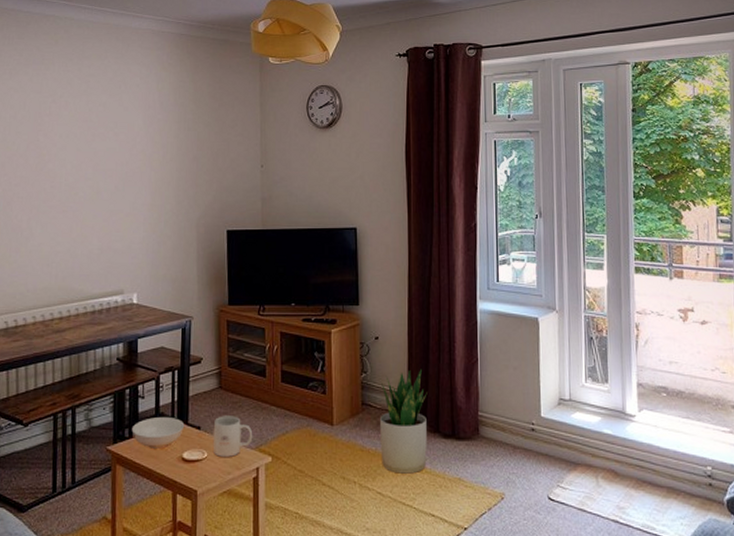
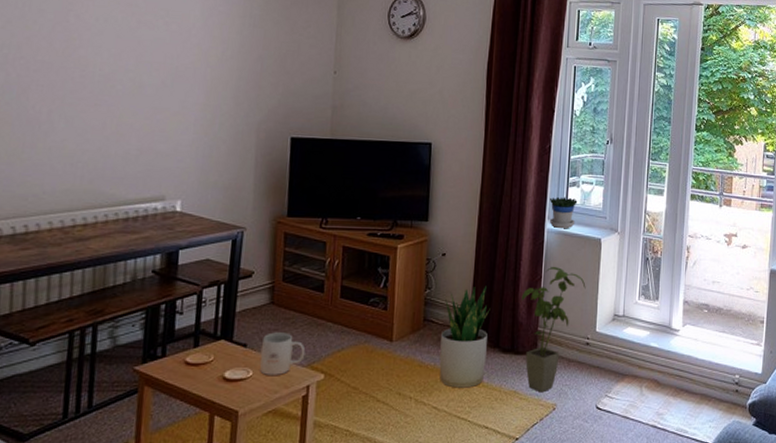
bowl: present [131,416,185,449] -> none [165,333,229,368]
house plant: none [458,349,526,481] -> present [521,267,586,393]
flowerpot: none [479,275,510,309] -> present [549,196,578,229]

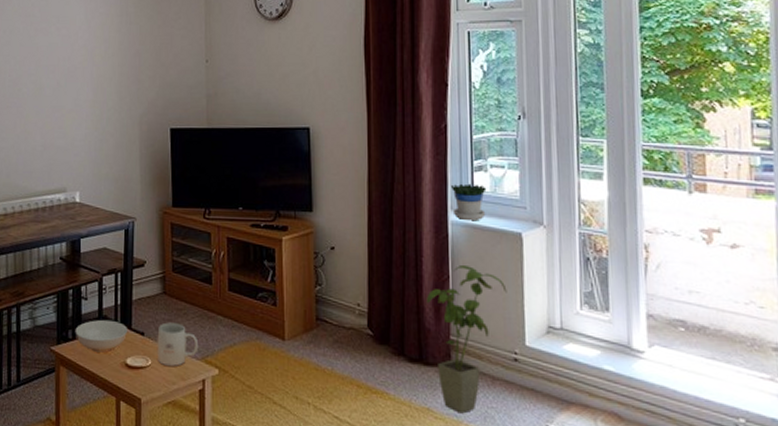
bowl: none [165,333,229,368] -> present [75,319,128,353]
planter: present [439,286,490,388] -> none [337,284,391,399]

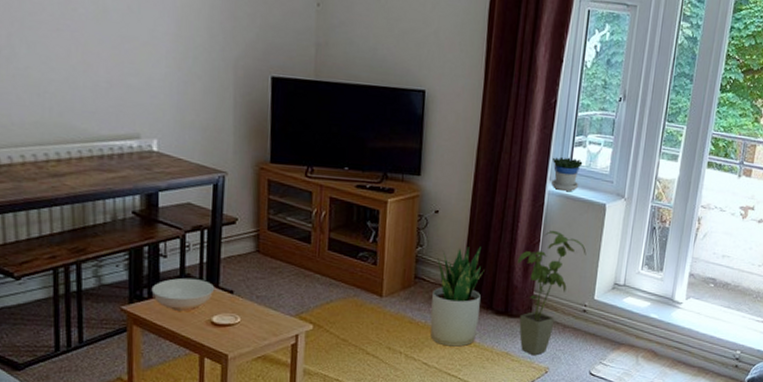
mug: present [157,322,199,366] -> none [247,281,294,323]
planter: none [337,284,391,399] -> present [430,246,484,347]

